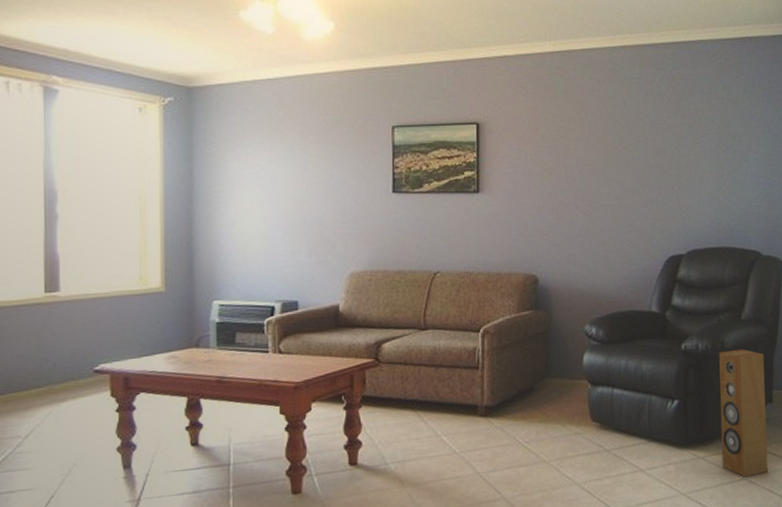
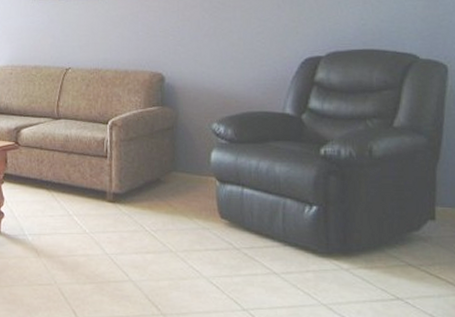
speaker: present [719,349,768,478] -> none [366,158,430,298]

